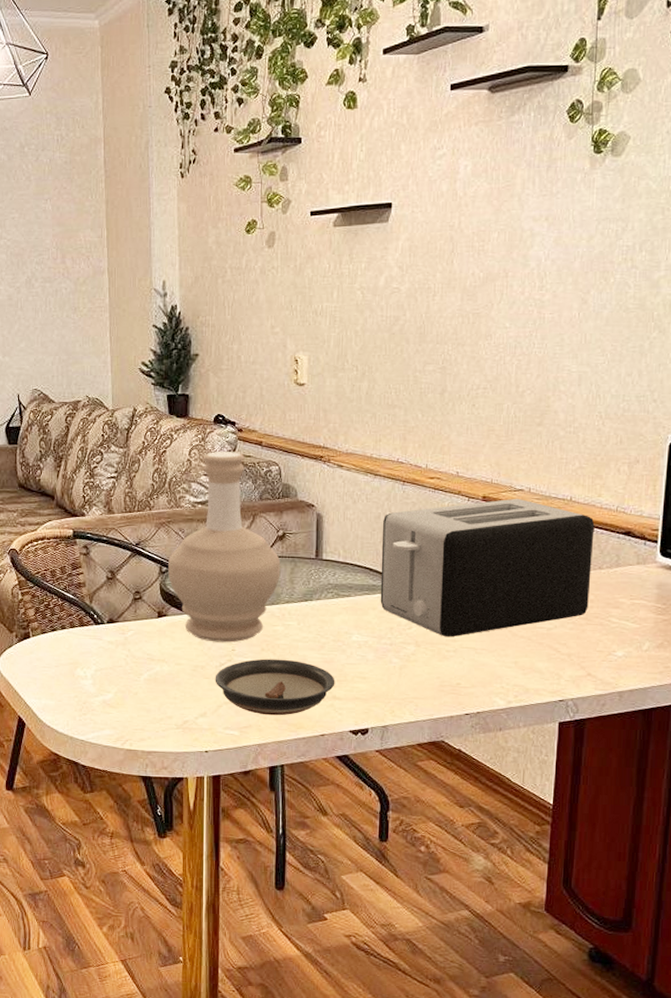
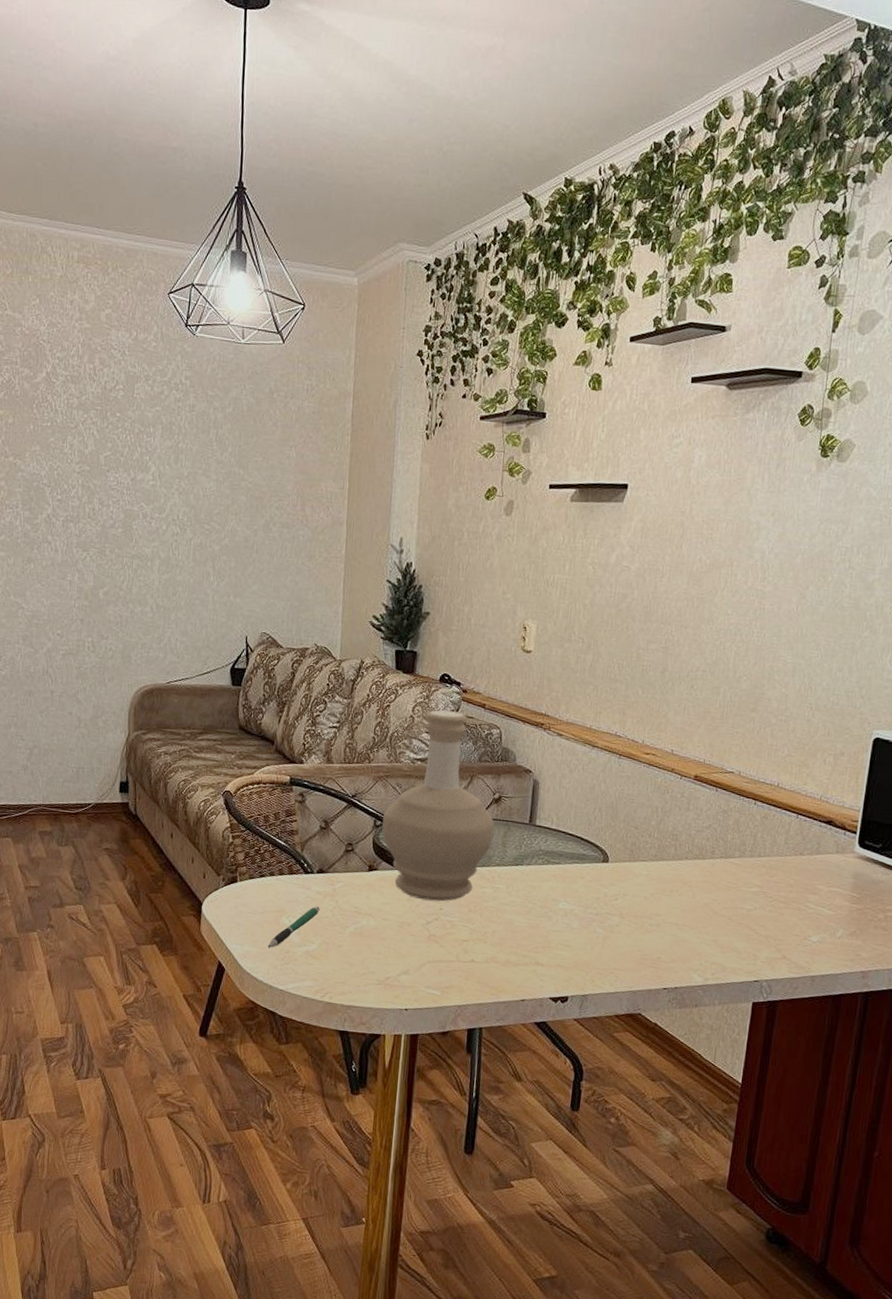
pen: none [65,656,113,700] -> present [268,906,320,948]
saucer: present [215,659,335,716] -> none [420,920,540,978]
toaster: present [380,498,595,637] -> none [589,779,799,912]

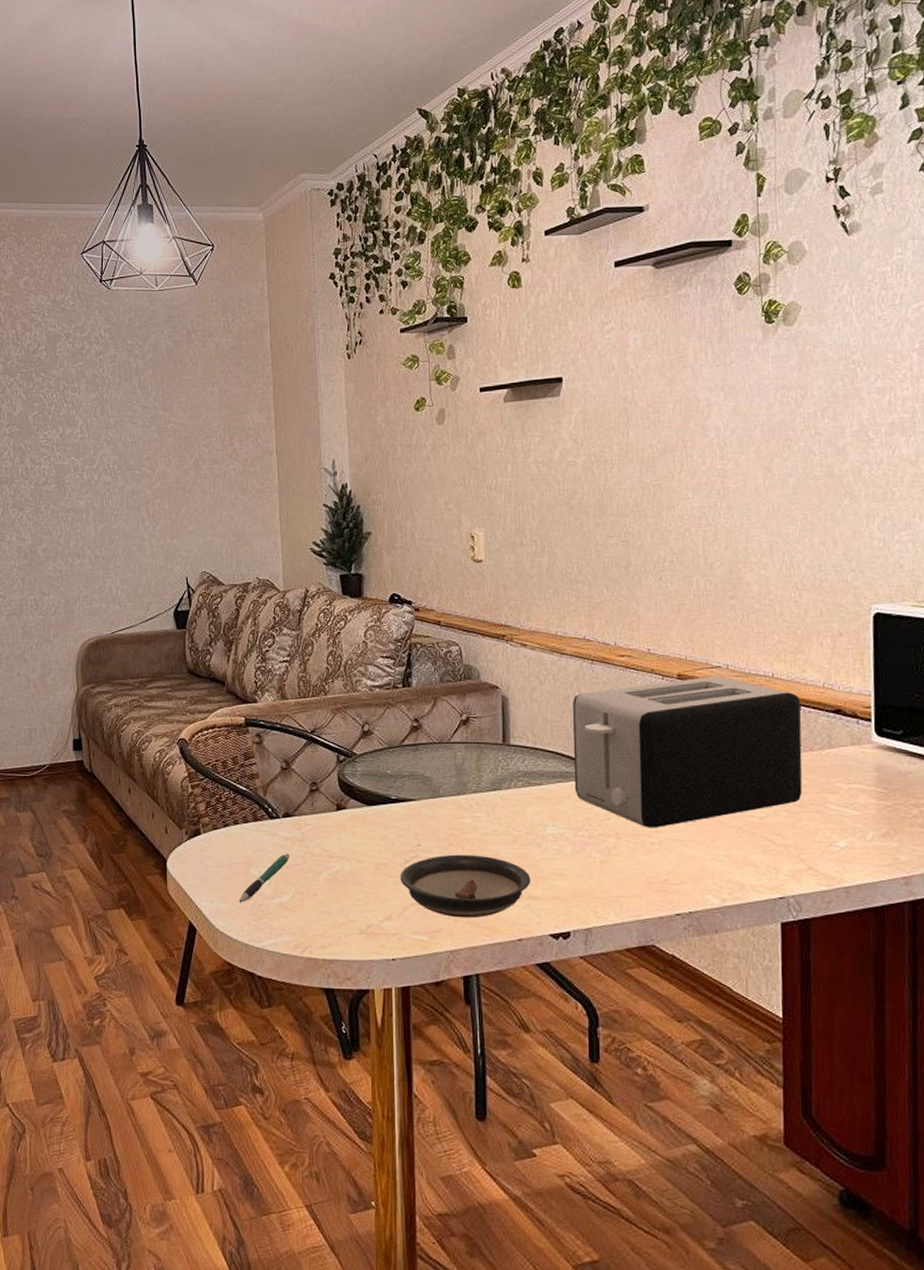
bottle: present [382,710,495,901] -> none [346,632,466,837]
saucer: none [420,920,540,978] -> present [400,854,531,918]
toaster: none [589,779,799,912] -> present [572,675,802,828]

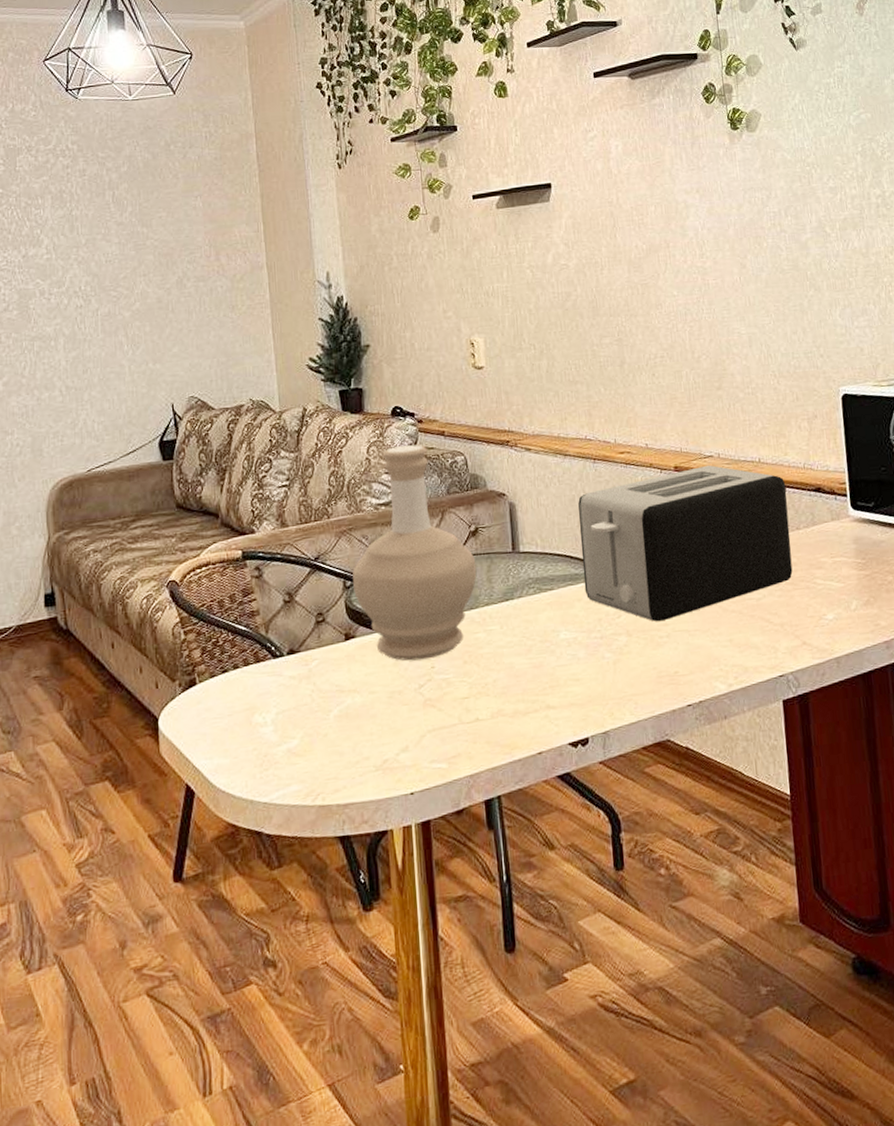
pen: present [239,853,290,903] -> none [242,693,297,755]
bottle: none [346,632,466,837] -> present [352,445,477,661]
saucer: present [400,854,531,918] -> none [414,670,548,739]

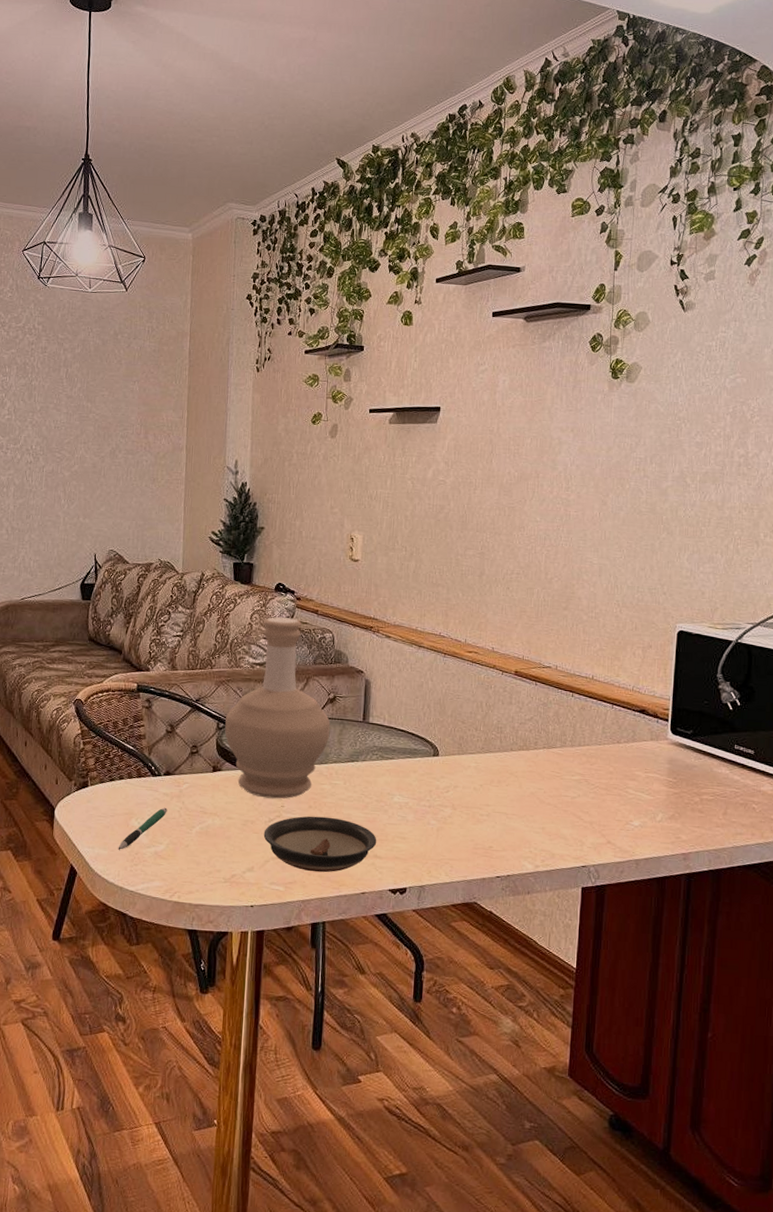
pen: none [242,693,297,755] -> present [118,807,167,850]
saucer: none [414,670,548,739] -> present [263,816,377,873]
toaster: present [578,465,793,622] -> none [420,674,614,802]

